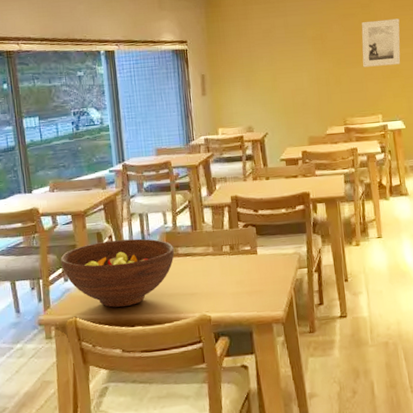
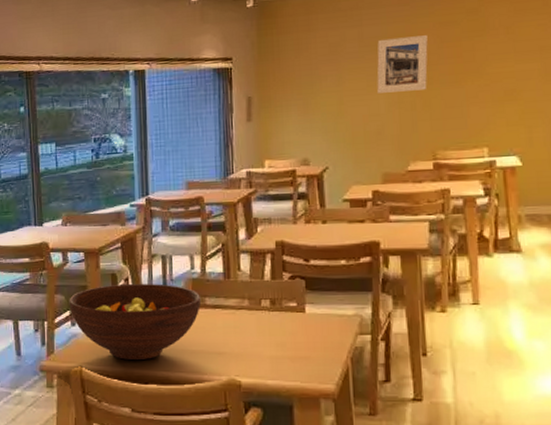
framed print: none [299,25,337,72] -> present [377,35,428,93]
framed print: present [361,18,401,67] -> none [463,25,522,88]

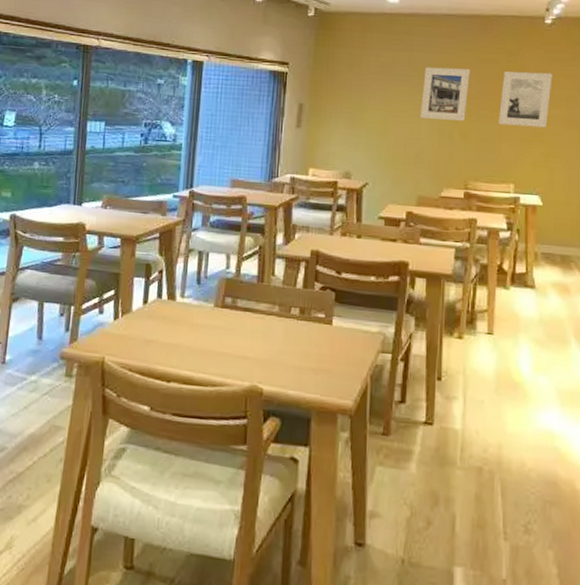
fruit bowl: present [69,283,202,361] -> none [99,275,233,357]
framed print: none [463,25,522,88] -> present [498,71,553,128]

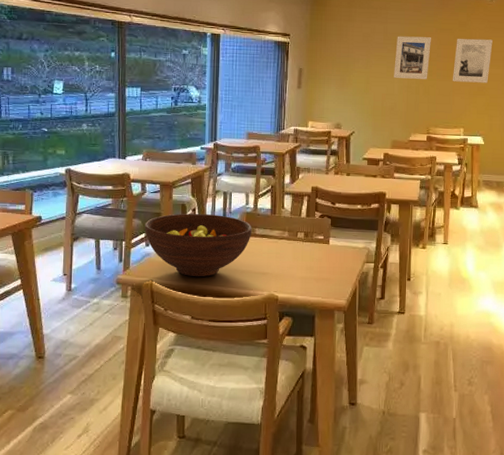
fruit bowl: none [99,275,233,357] -> present [144,213,253,277]

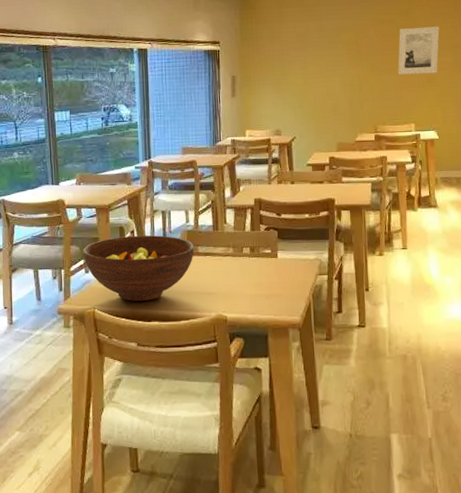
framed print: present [394,36,431,79] -> none [333,30,372,77]

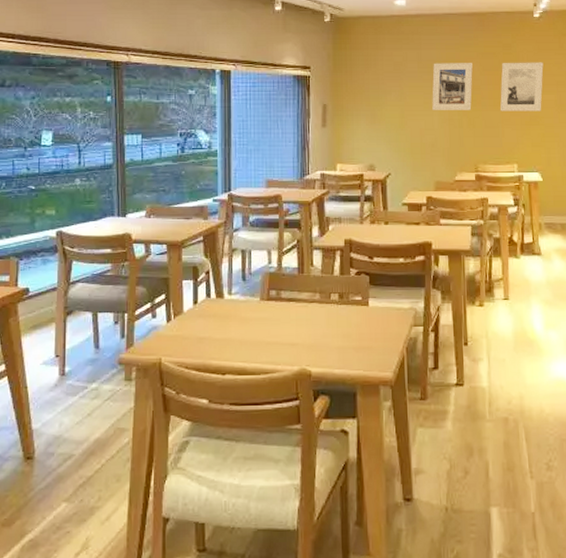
fruit bowl: present [83,235,195,302] -> none [150,276,277,352]
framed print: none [333,30,372,77] -> present [432,63,473,110]

